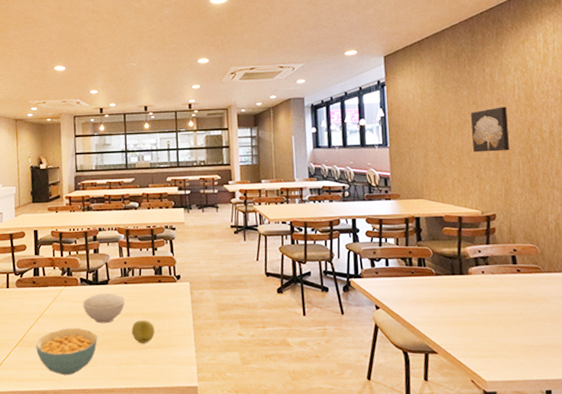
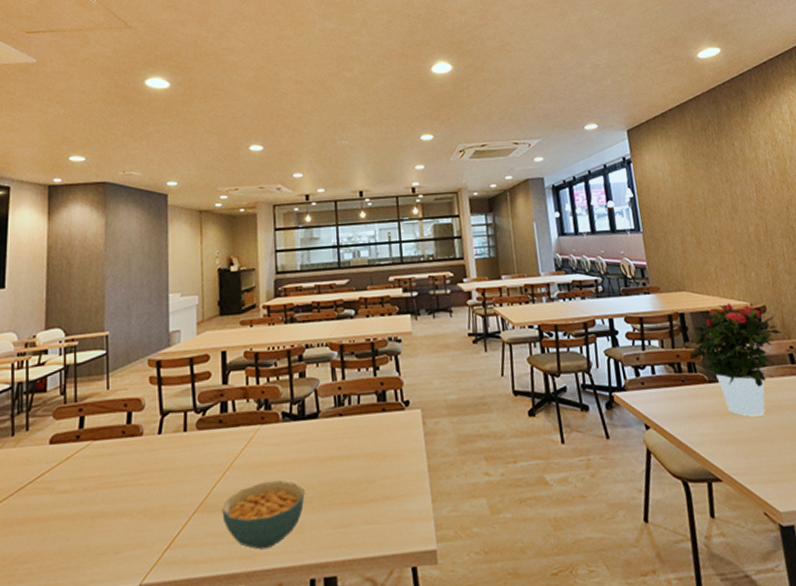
bowl: present [83,293,125,324] -> none [285,429,340,473]
apple: present [131,320,155,343] -> none [349,463,379,496]
potted flower: none [420,210,508,305] -> present [687,302,782,417]
wall art: present [470,106,509,153] -> none [724,183,771,236]

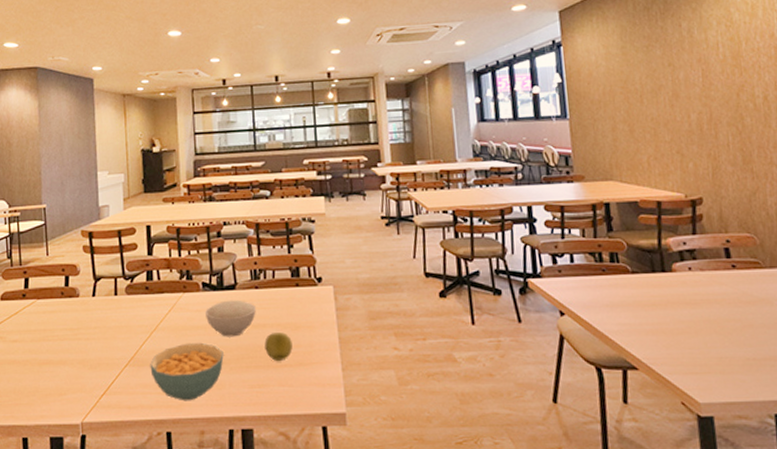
bowl: none [285,429,340,473] -> present [205,300,256,337]
apple: none [349,463,379,496] -> present [264,332,293,361]
potted flower: present [687,302,782,417] -> none [611,193,718,309]

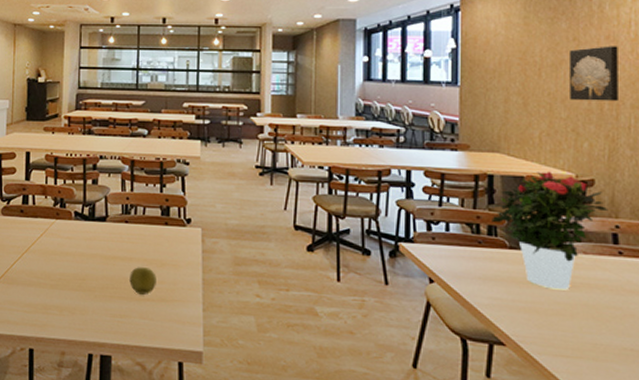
cereal bowl: present [150,343,224,401] -> none [19,268,89,323]
bowl: present [205,300,256,337] -> none [75,231,124,267]
potted flower: none [611,193,718,309] -> present [492,171,609,291]
wall art: none [665,68,715,124] -> present [568,46,618,102]

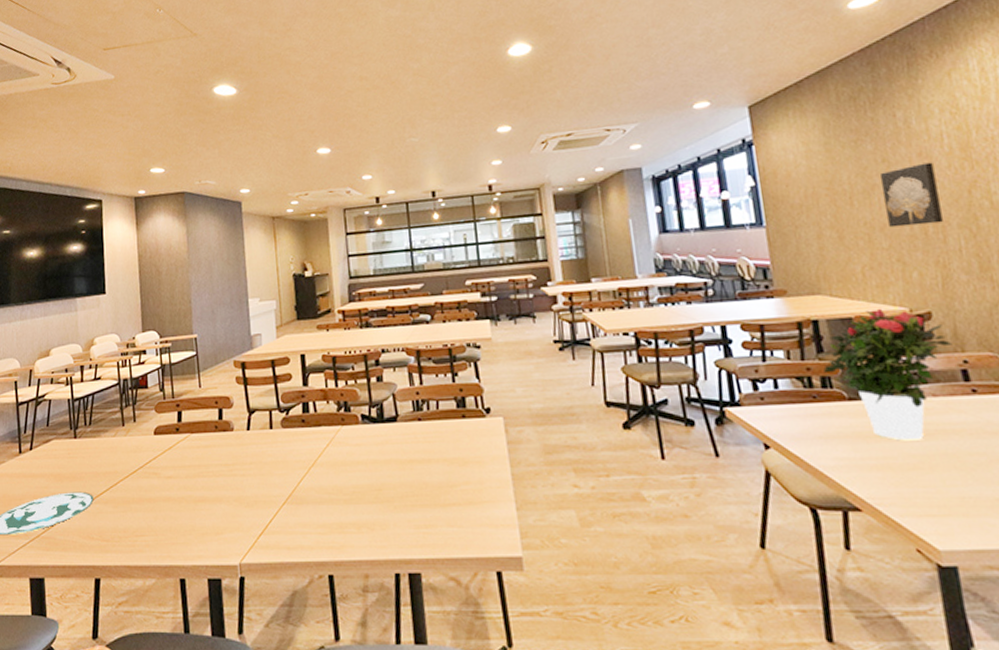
apple: present [129,267,156,295] -> none [430,468,461,499]

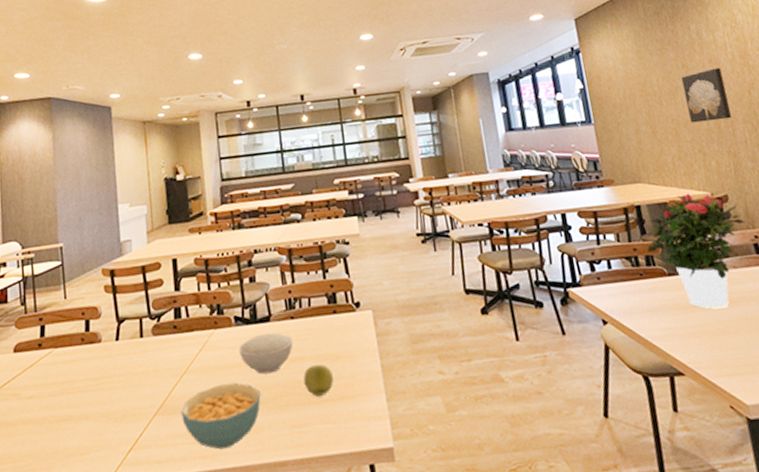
cereal bowl: none [309,480,387,542] -> present [181,383,261,450]
bowl: none [366,433,420,473] -> present [239,332,293,375]
apple: none [430,468,461,499] -> present [303,364,334,397]

